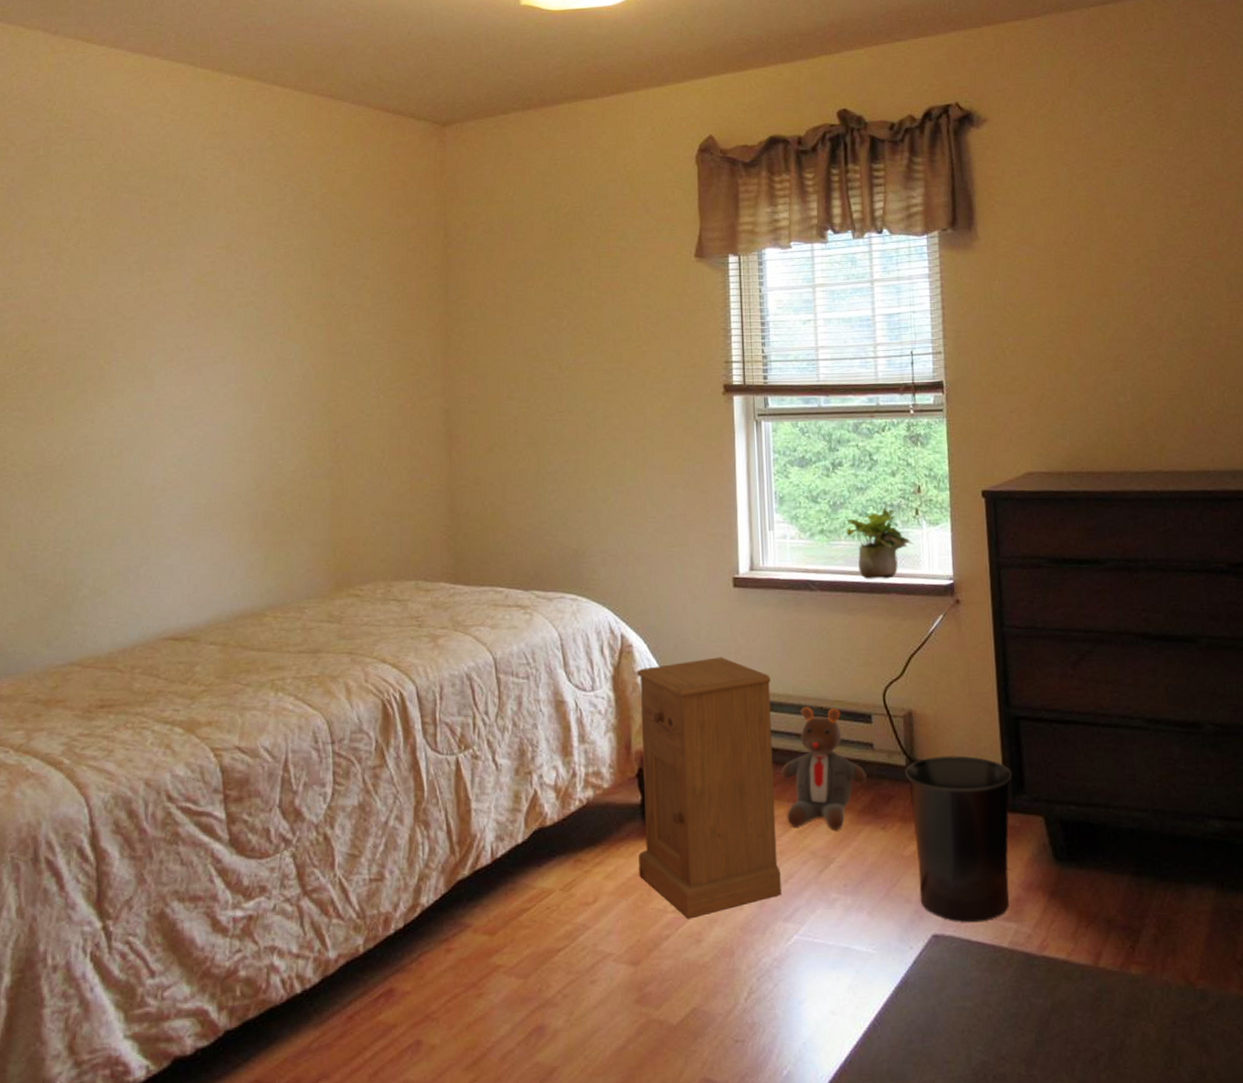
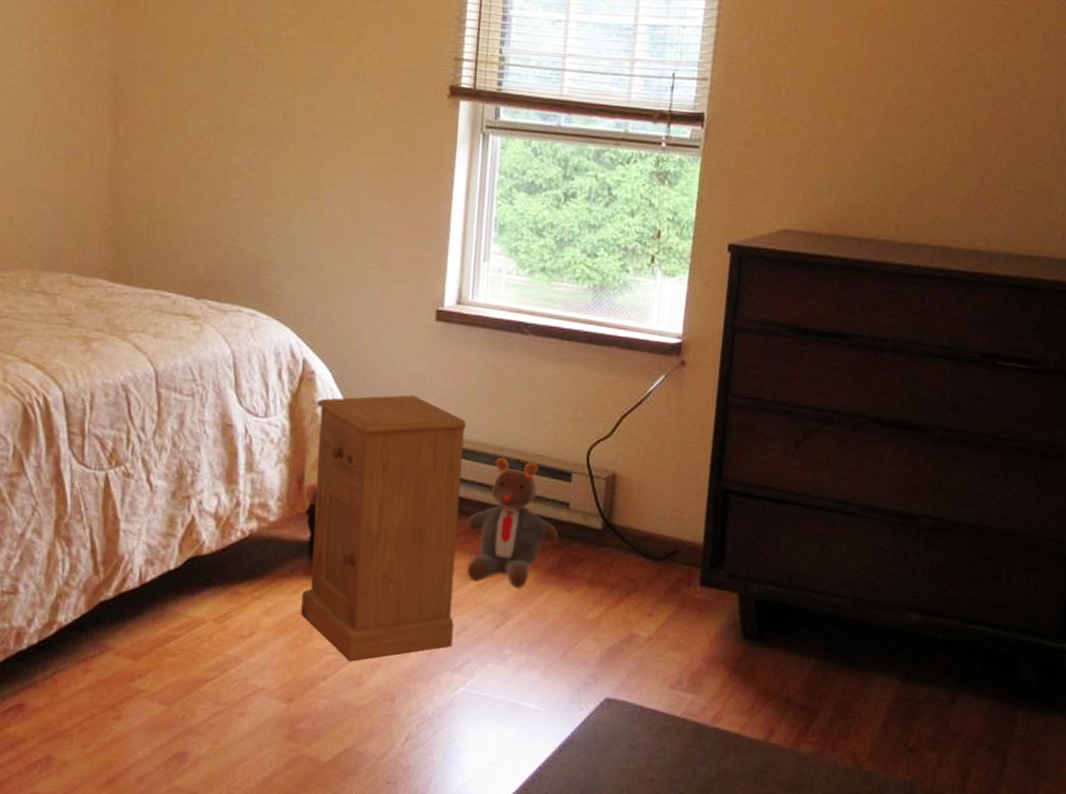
potted plant: present [846,505,914,580] -> none [570,247,644,330]
waste bin: present [905,755,1013,922] -> none [597,523,713,689]

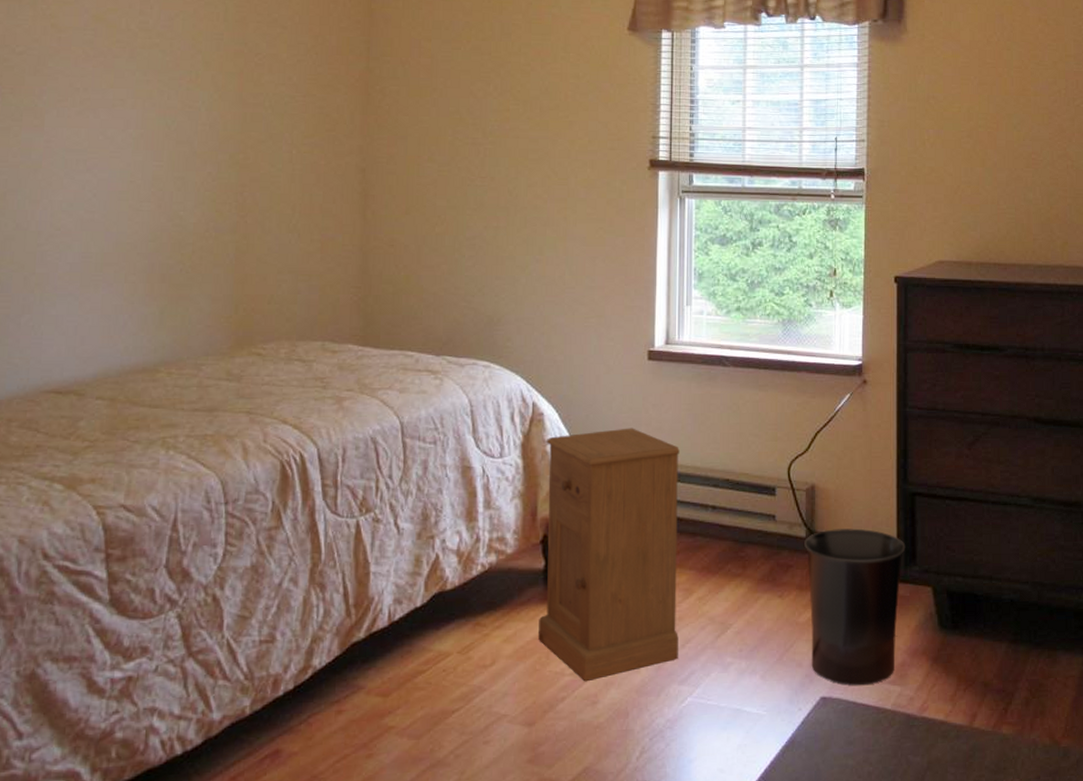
teddy bear: present [466,458,558,587] -> none [685,478,767,597]
waste bin: none [597,523,713,689] -> present [804,528,906,685]

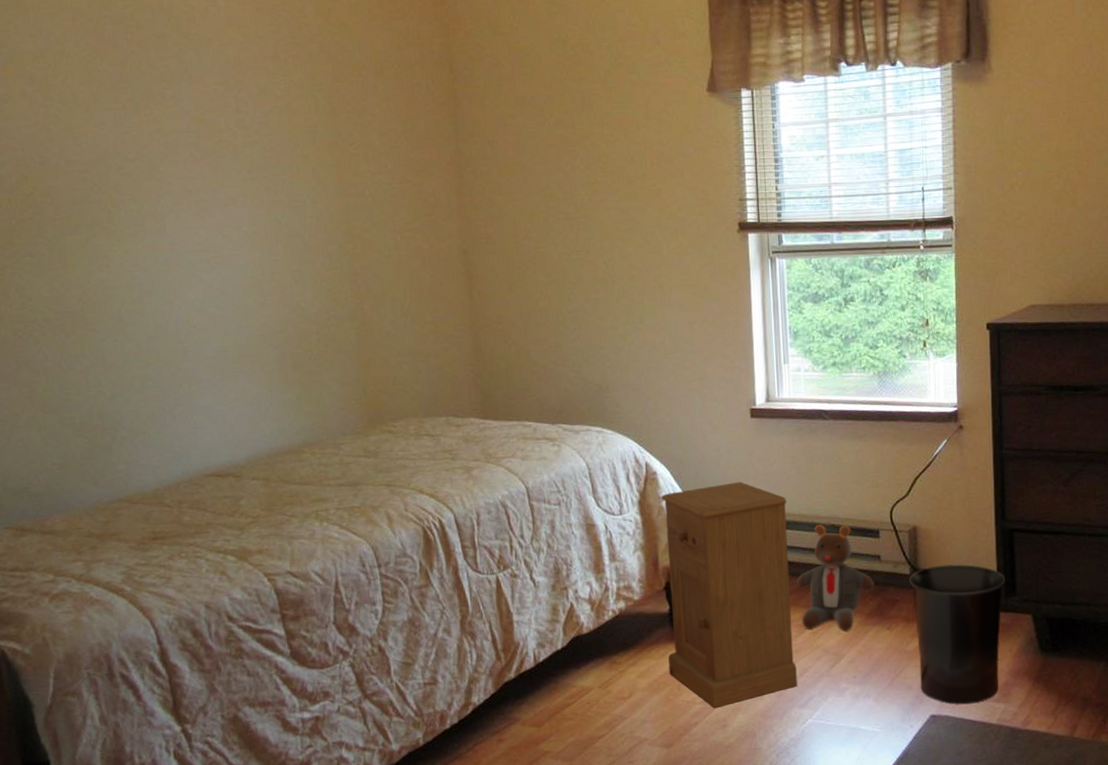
teddy bear: none [685,478,767,597] -> present [796,524,874,630]

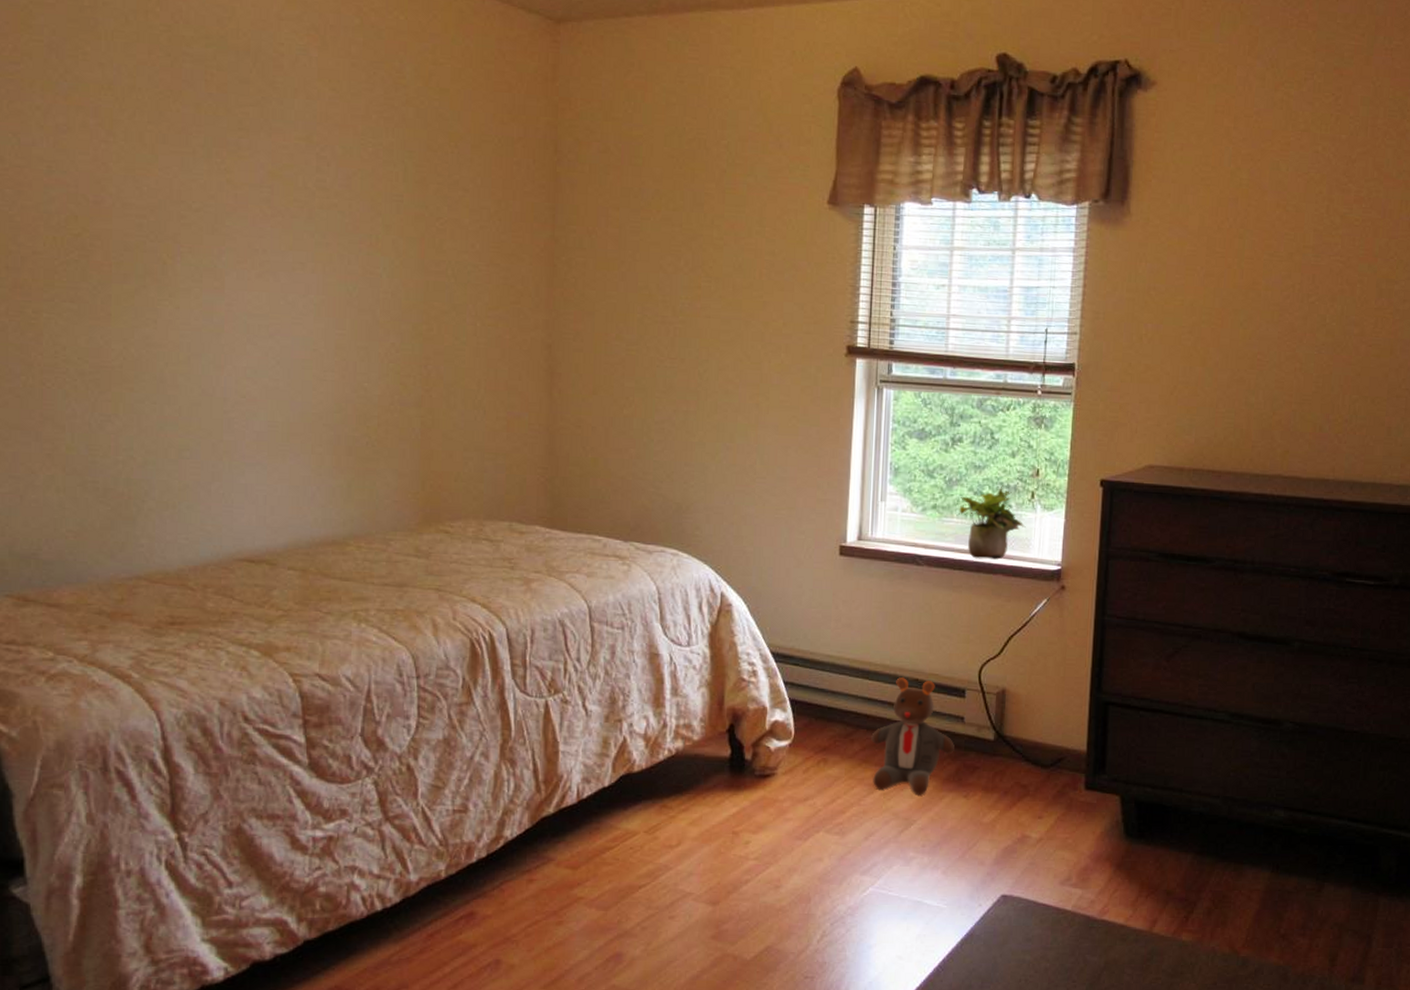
nightstand: present [660,481,797,709] -> none [723,623,869,867]
potted plant: none [857,338,921,409] -> present [959,485,1026,560]
waste bin: present [909,564,1006,704] -> none [992,734,1096,886]

